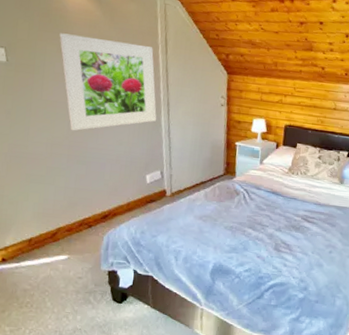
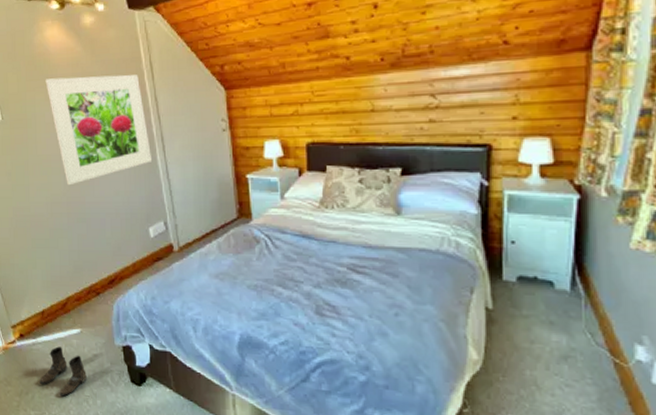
boots: none [18,270,70,314] -> present [39,346,87,397]

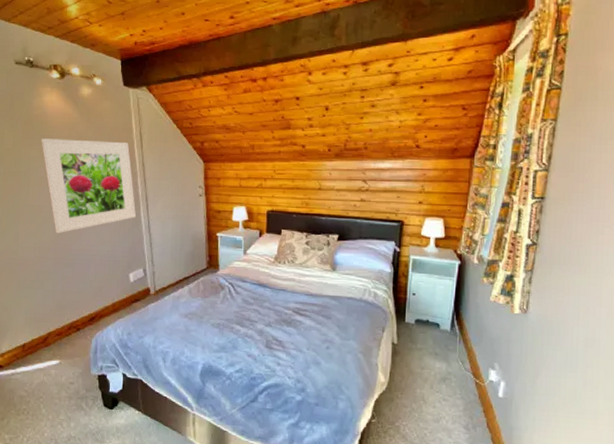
boots: present [39,346,87,397] -> none [16,376,63,421]

